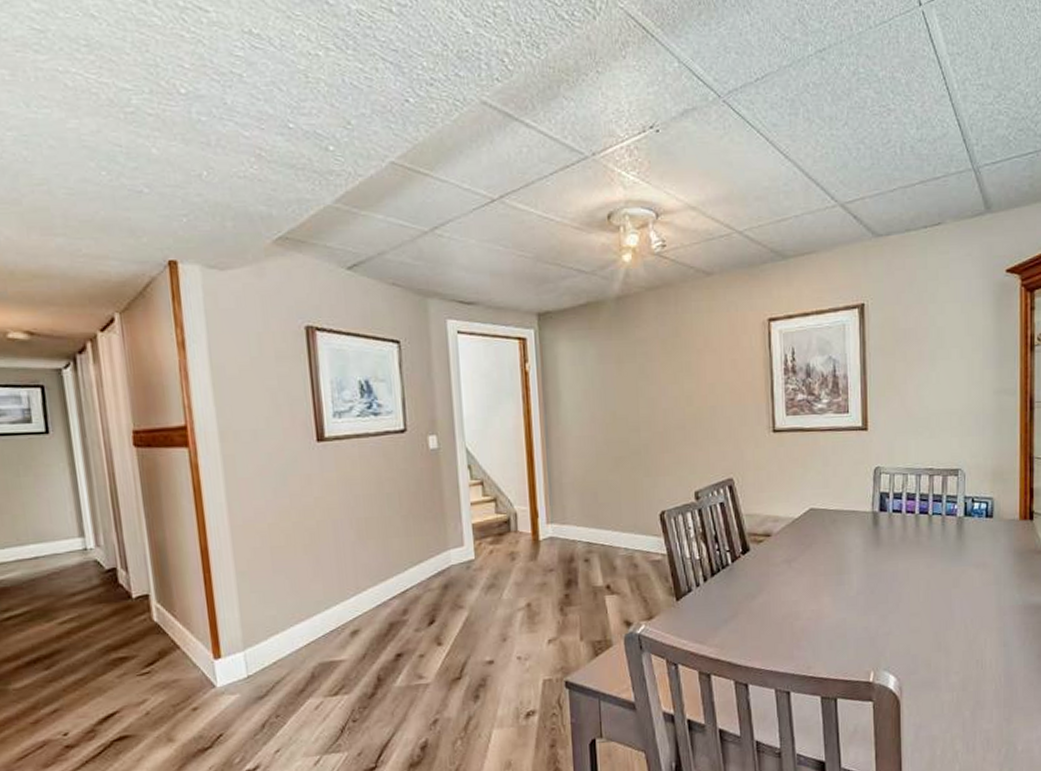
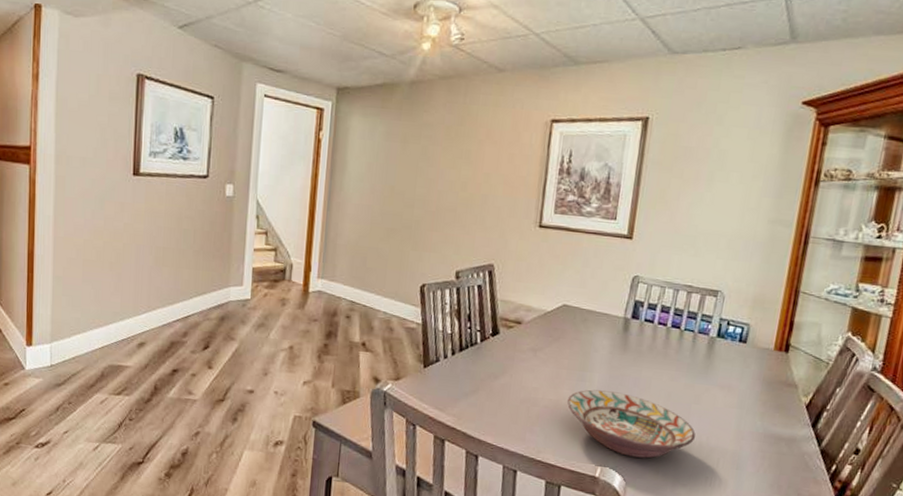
decorative bowl: none [829,590,959,654] -> present [566,389,696,459]

